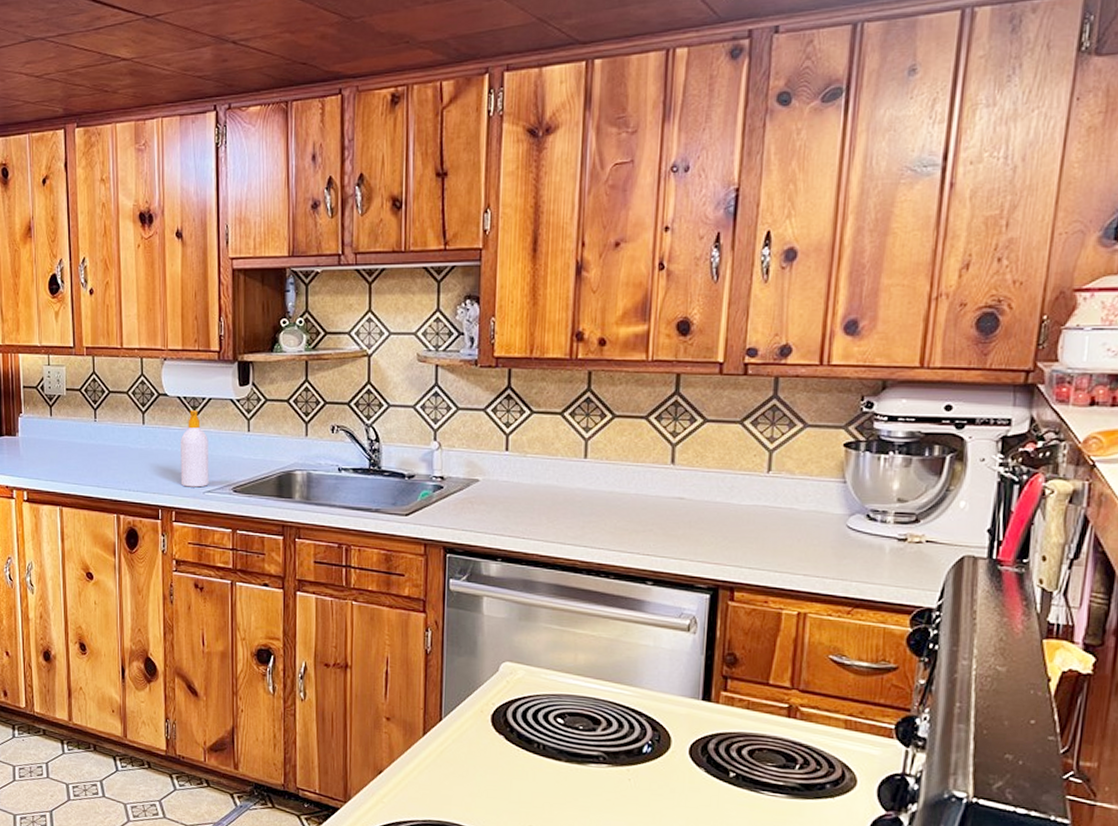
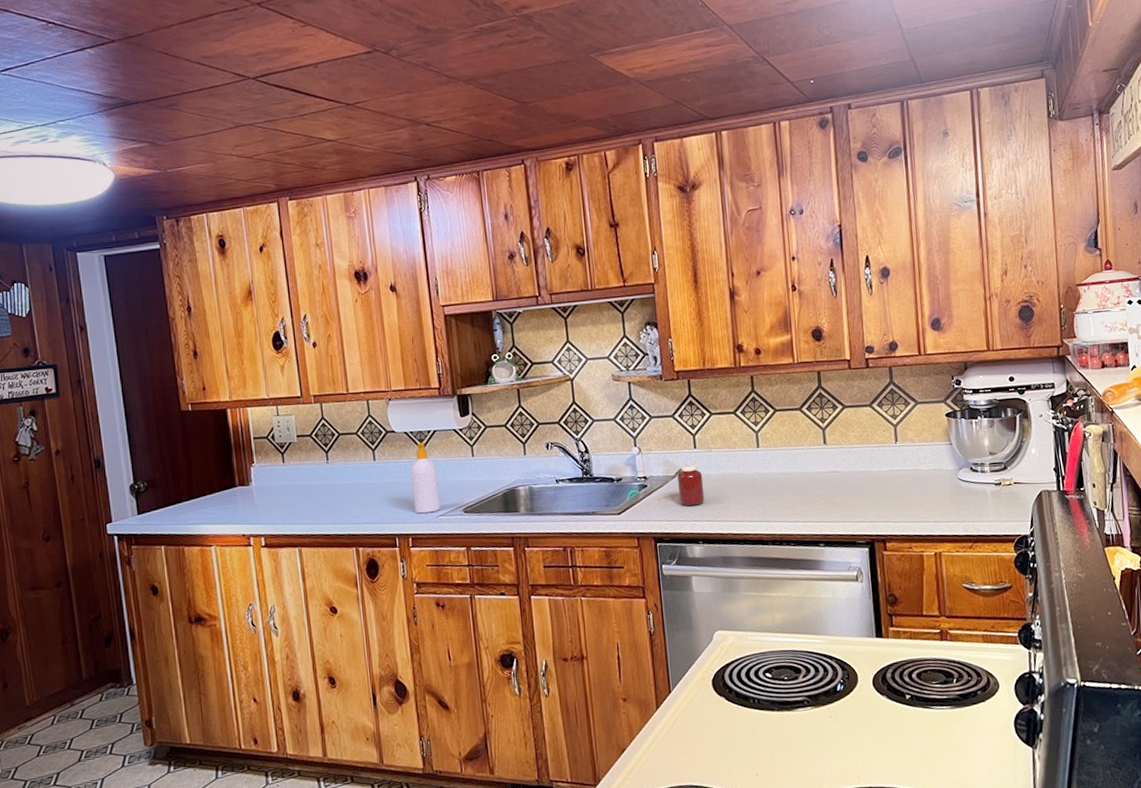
jar: none [468,468,512,517] -> present [667,464,705,506]

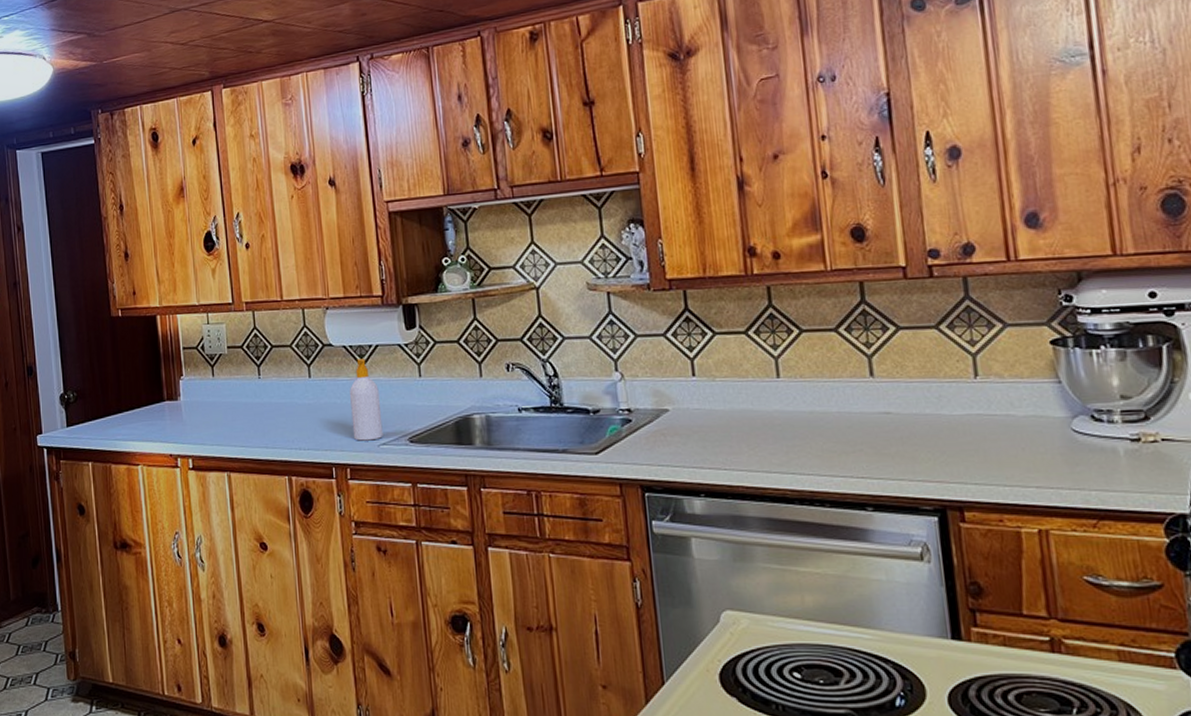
jar: present [667,464,705,506] -> none [657,396,707,449]

